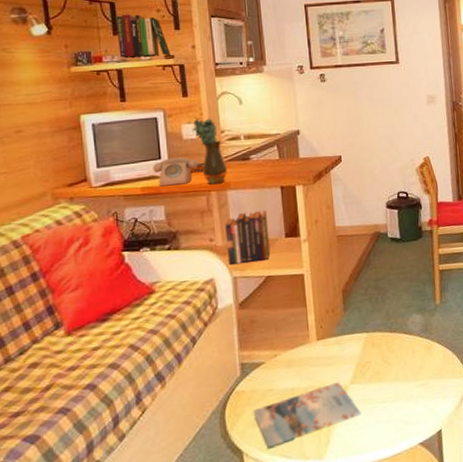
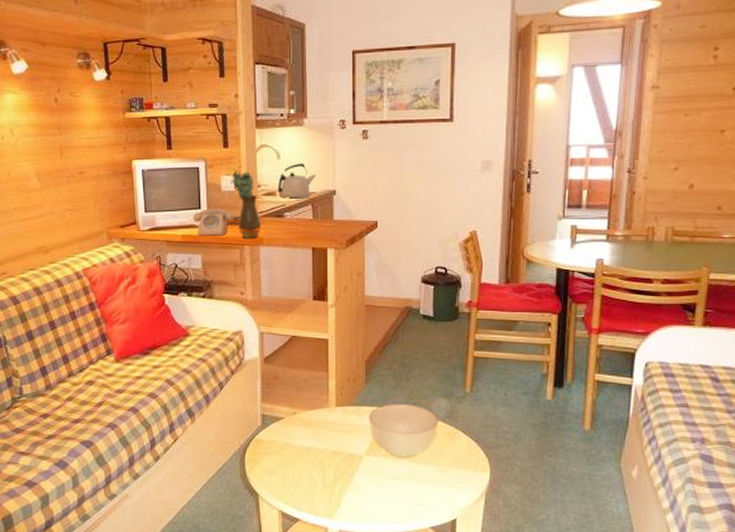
books: present [116,14,171,59] -> none [166,60,214,106]
books: present [225,209,271,265] -> none [256,269,297,320]
kettle: none [241,107,279,141] -> present [277,163,316,199]
magazine: present [253,382,362,449] -> none [270,450,374,498]
bowl: none [349,324,416,381] -> present [368,403,439,458]

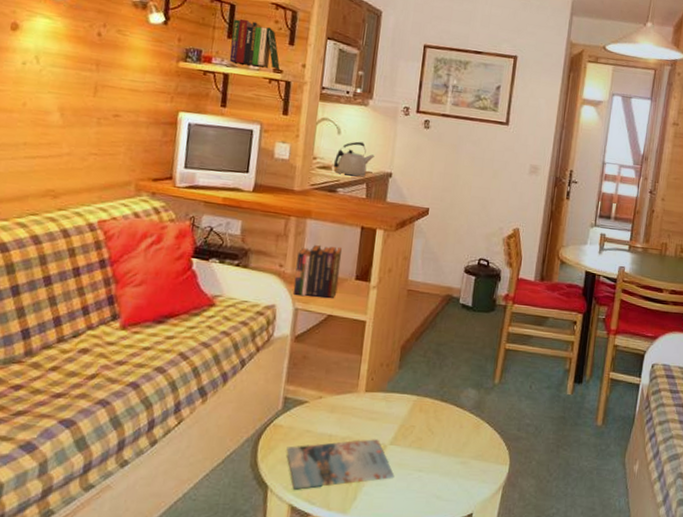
books: none [166,60,214,106] -> present [229,19,280,71]
telephone: present [193,208,240,236] -> none [238,173,290,204]
vase: present [231,168,261,238] -> none [285,136,313,210]
books: none [256,269,297,320] -> present [292,244,342,298]
magazine: none [270,450,374,498] -> present [286,439,395,490]
bowl: present [368,403,439,458] -> none [397,391,467,449]

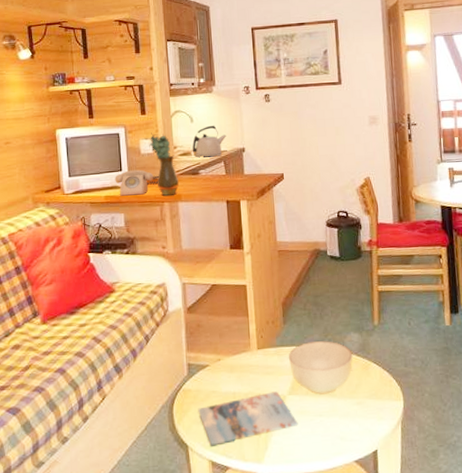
books: present [229,19,280,71] -> none [86,39,132,80]
telephone: none [238,173,290,204] -> present [115,169,159,196]
vase: none [285,136,313,210] -> present [149,132,179,196]
books: present [292,244,342,298] -> none [176,222,216,271]
bowl: none [397,391,467,449] -> present [288,340,353,395]

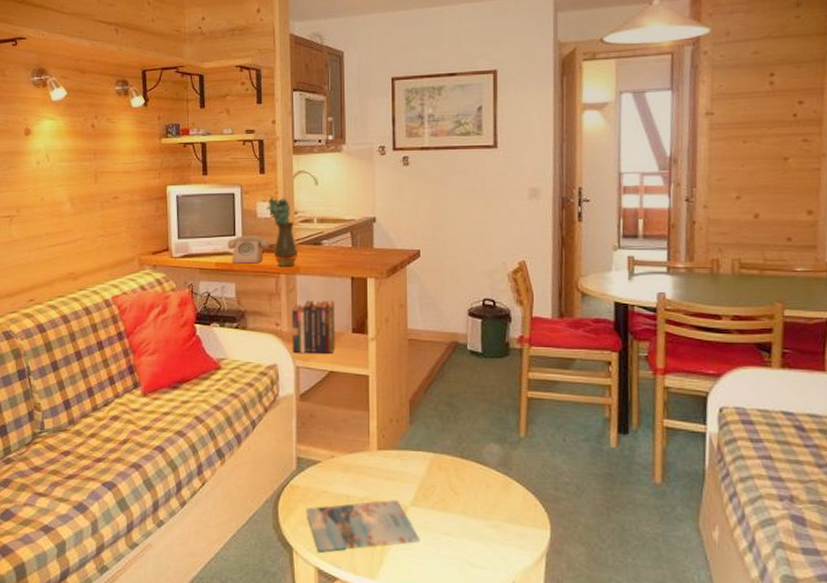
books: none [176,222,216,271] -> present [292,300,335,354]
kettle: present [192,125,226,157] -> none [314,189,355,226]
bowl: present [288,340,353,395] -> none [413,447,491,511]

